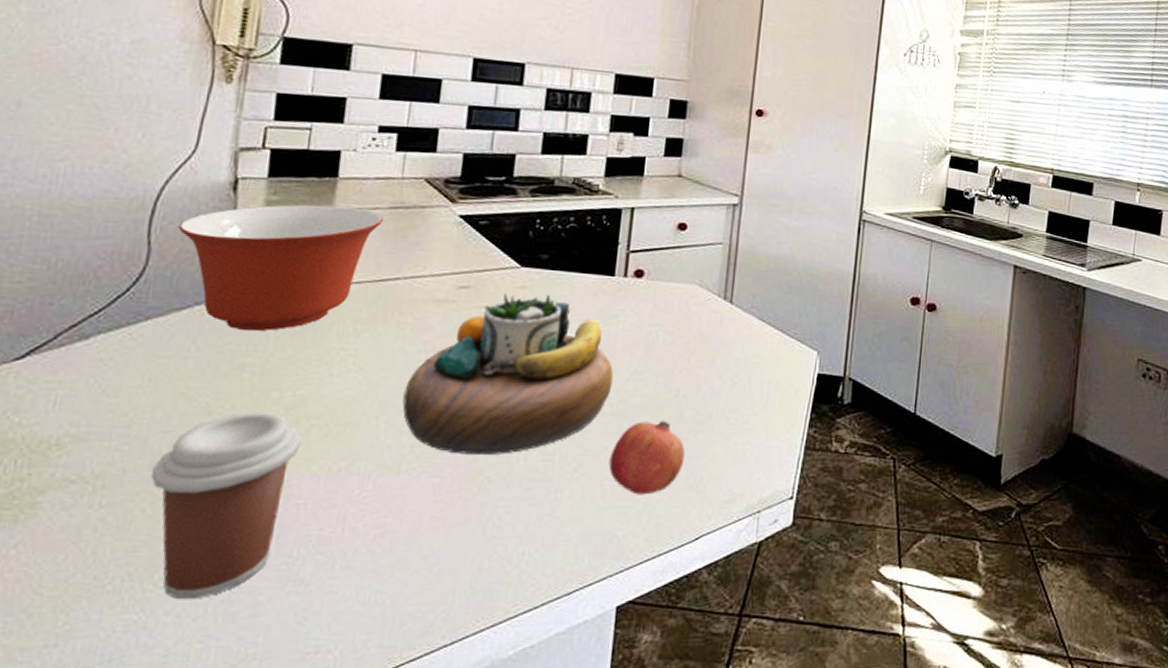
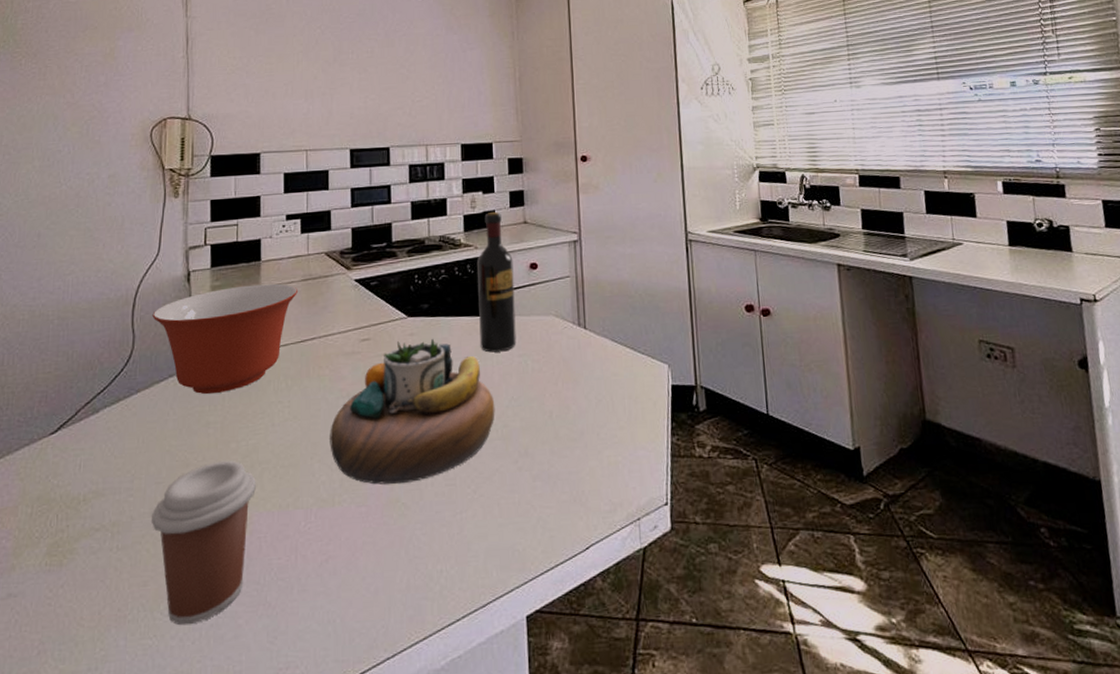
wine bottle: none [605,158,659,319] -> present [477,212,517,353]
pomegranate: present [608,420,686,495] -> none [501,440,566,511]

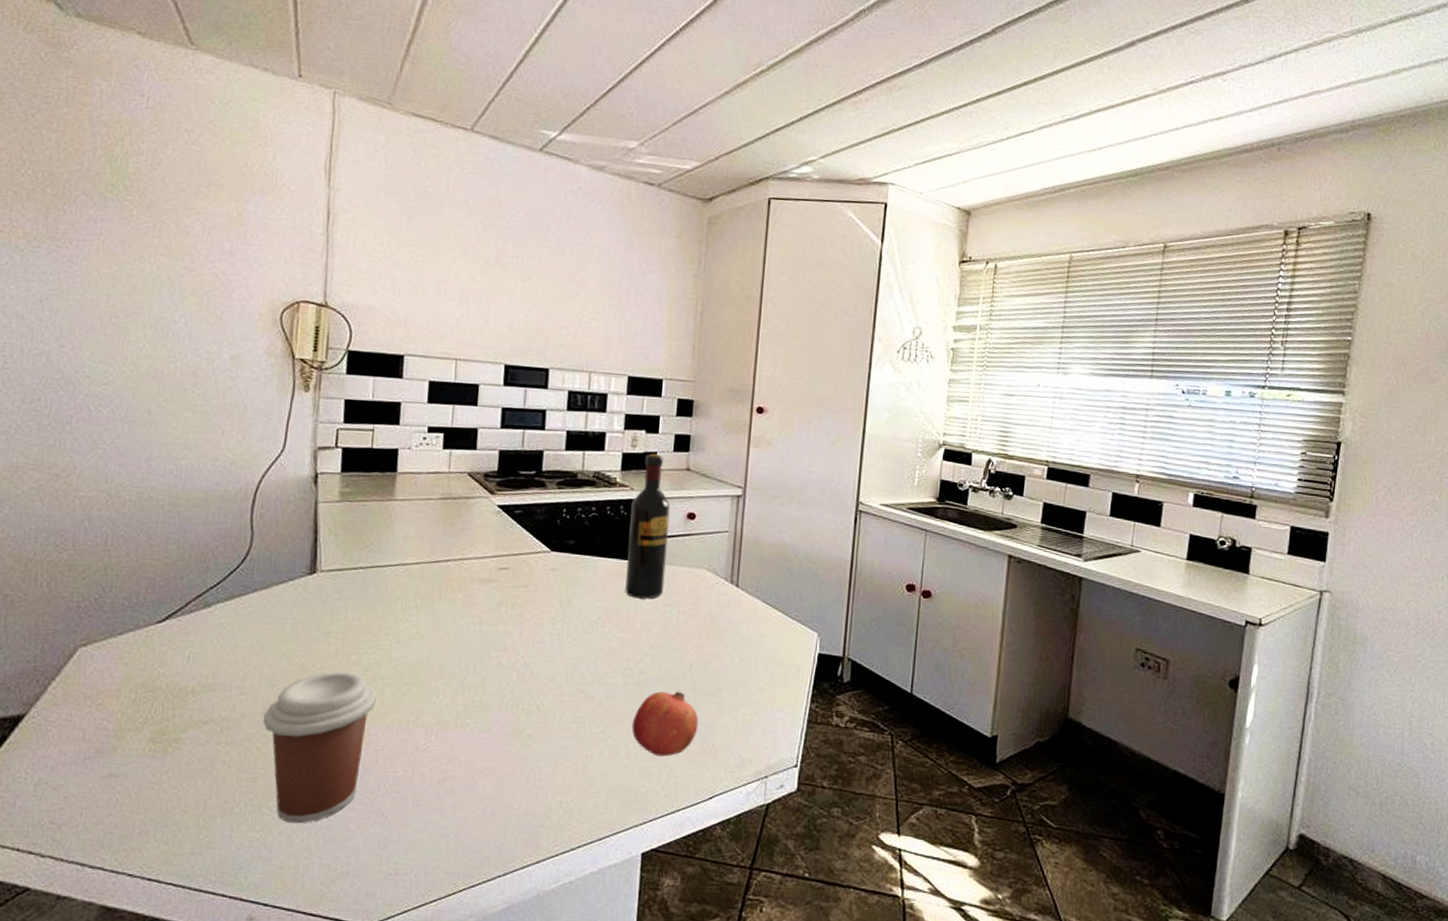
mixing bowl: present [152,283,297,394] -> none [273,496,435,603]
decorative bowl: present [330,338,495,485] -> none [457,573,634,716]
pomegranate: none [501,440,566,511] -> present [631,691,699,757]

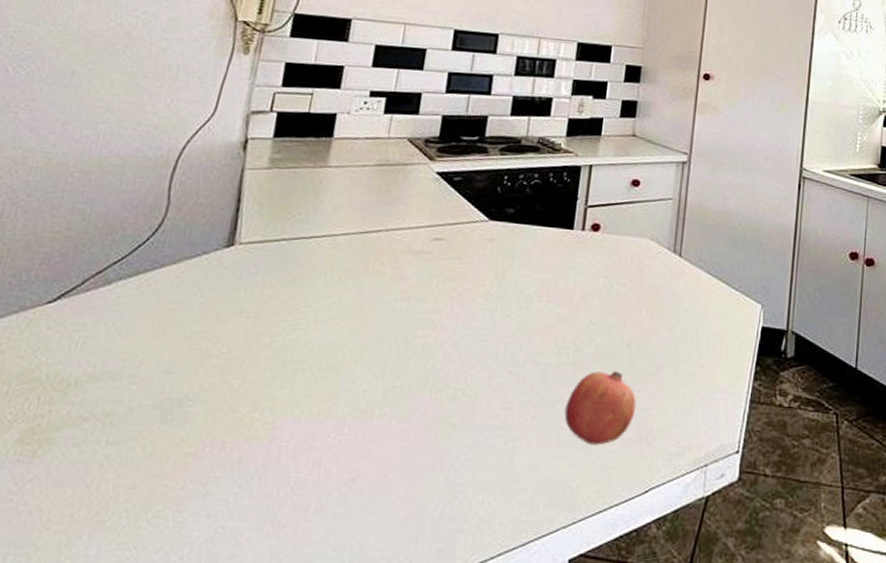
coffee cup: present [262,670,376,824] -> none [153,354,287,538]
wine bottle: present [625,454,670,599] -> none [564,119,615,271]

